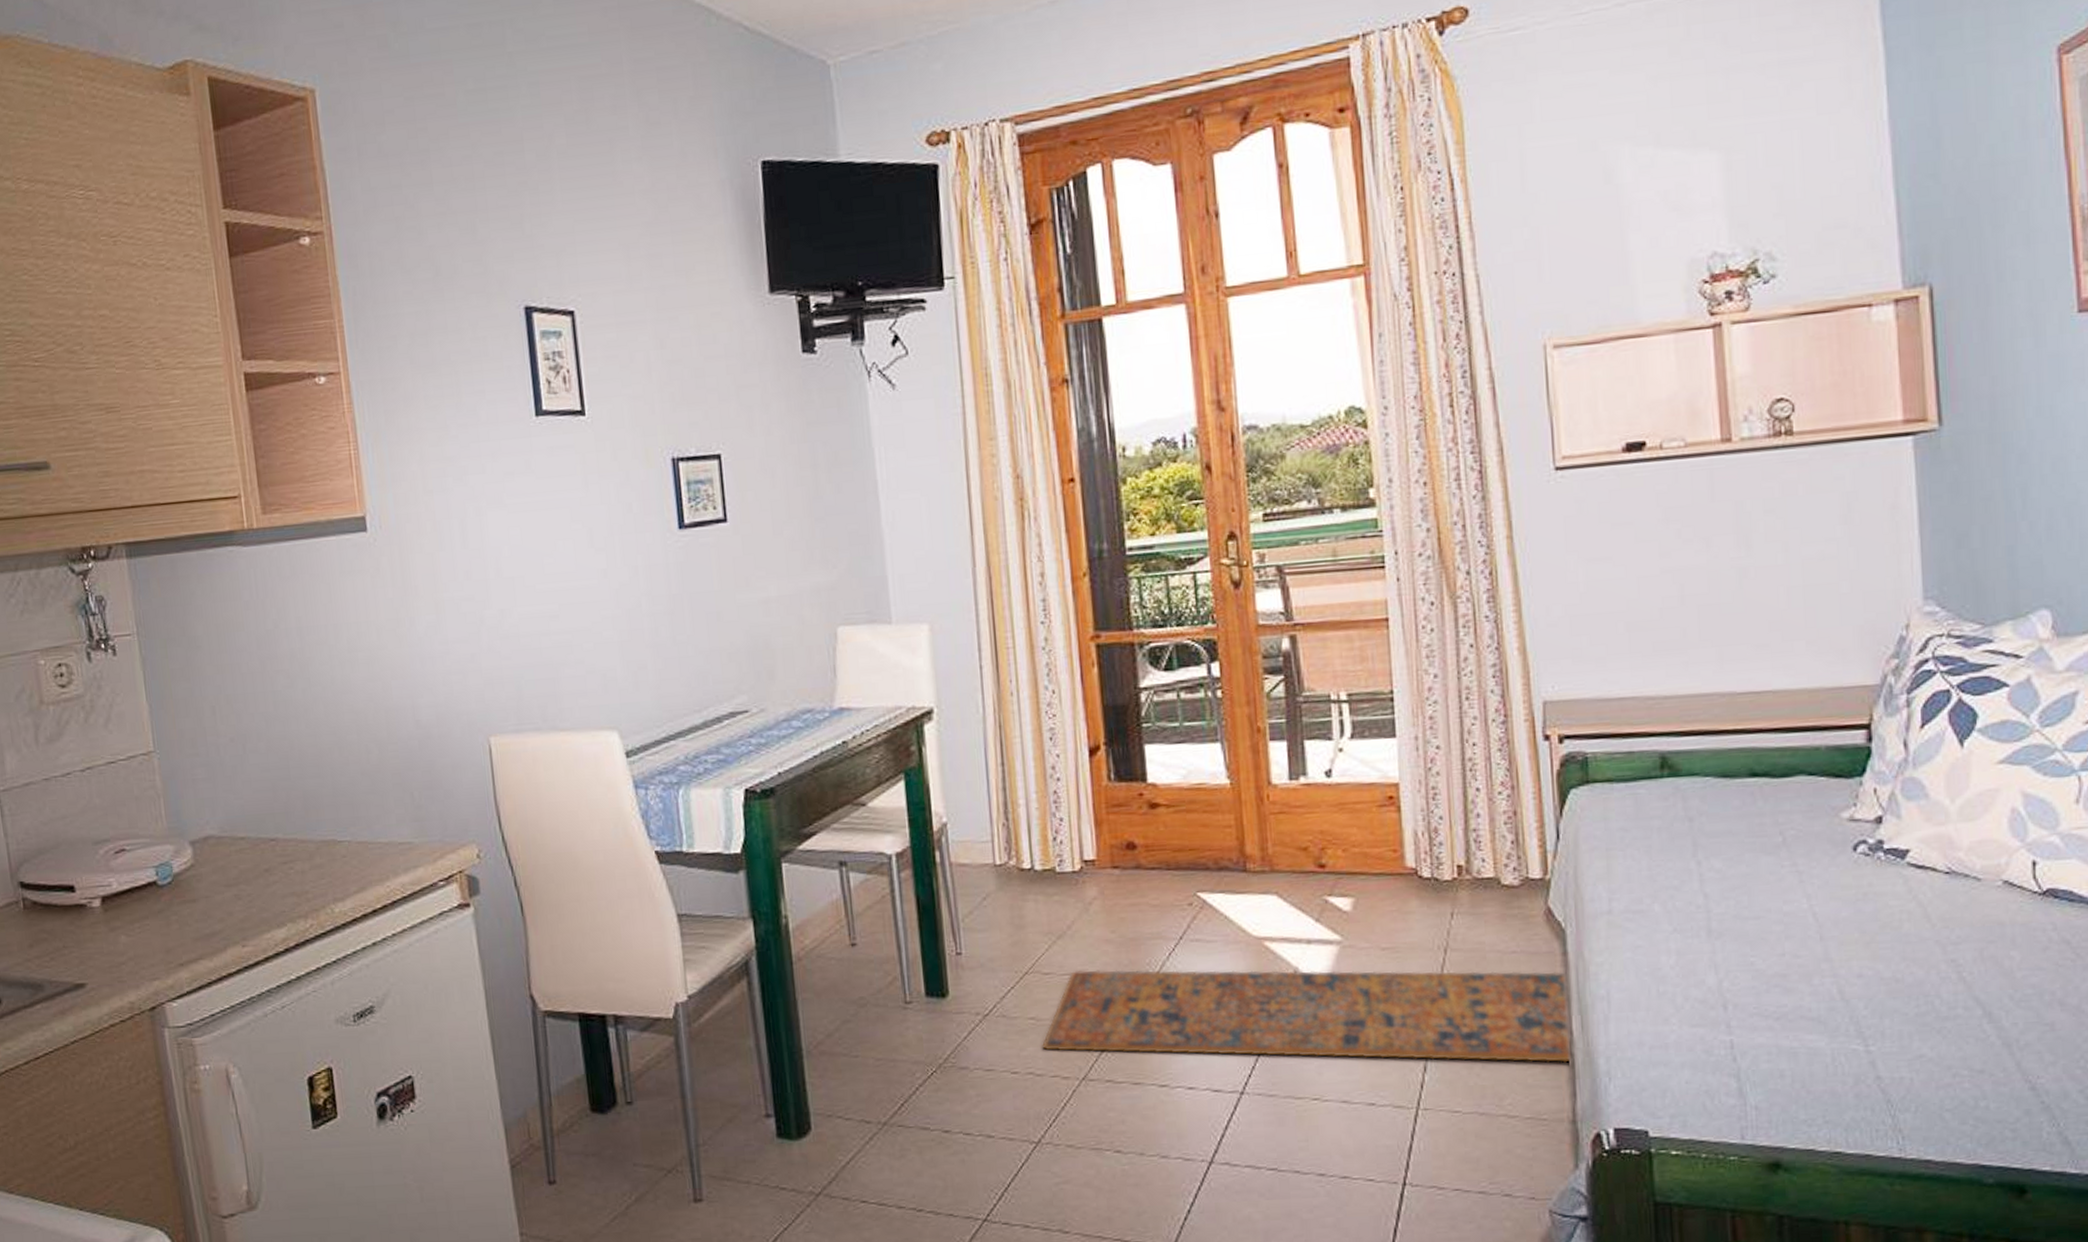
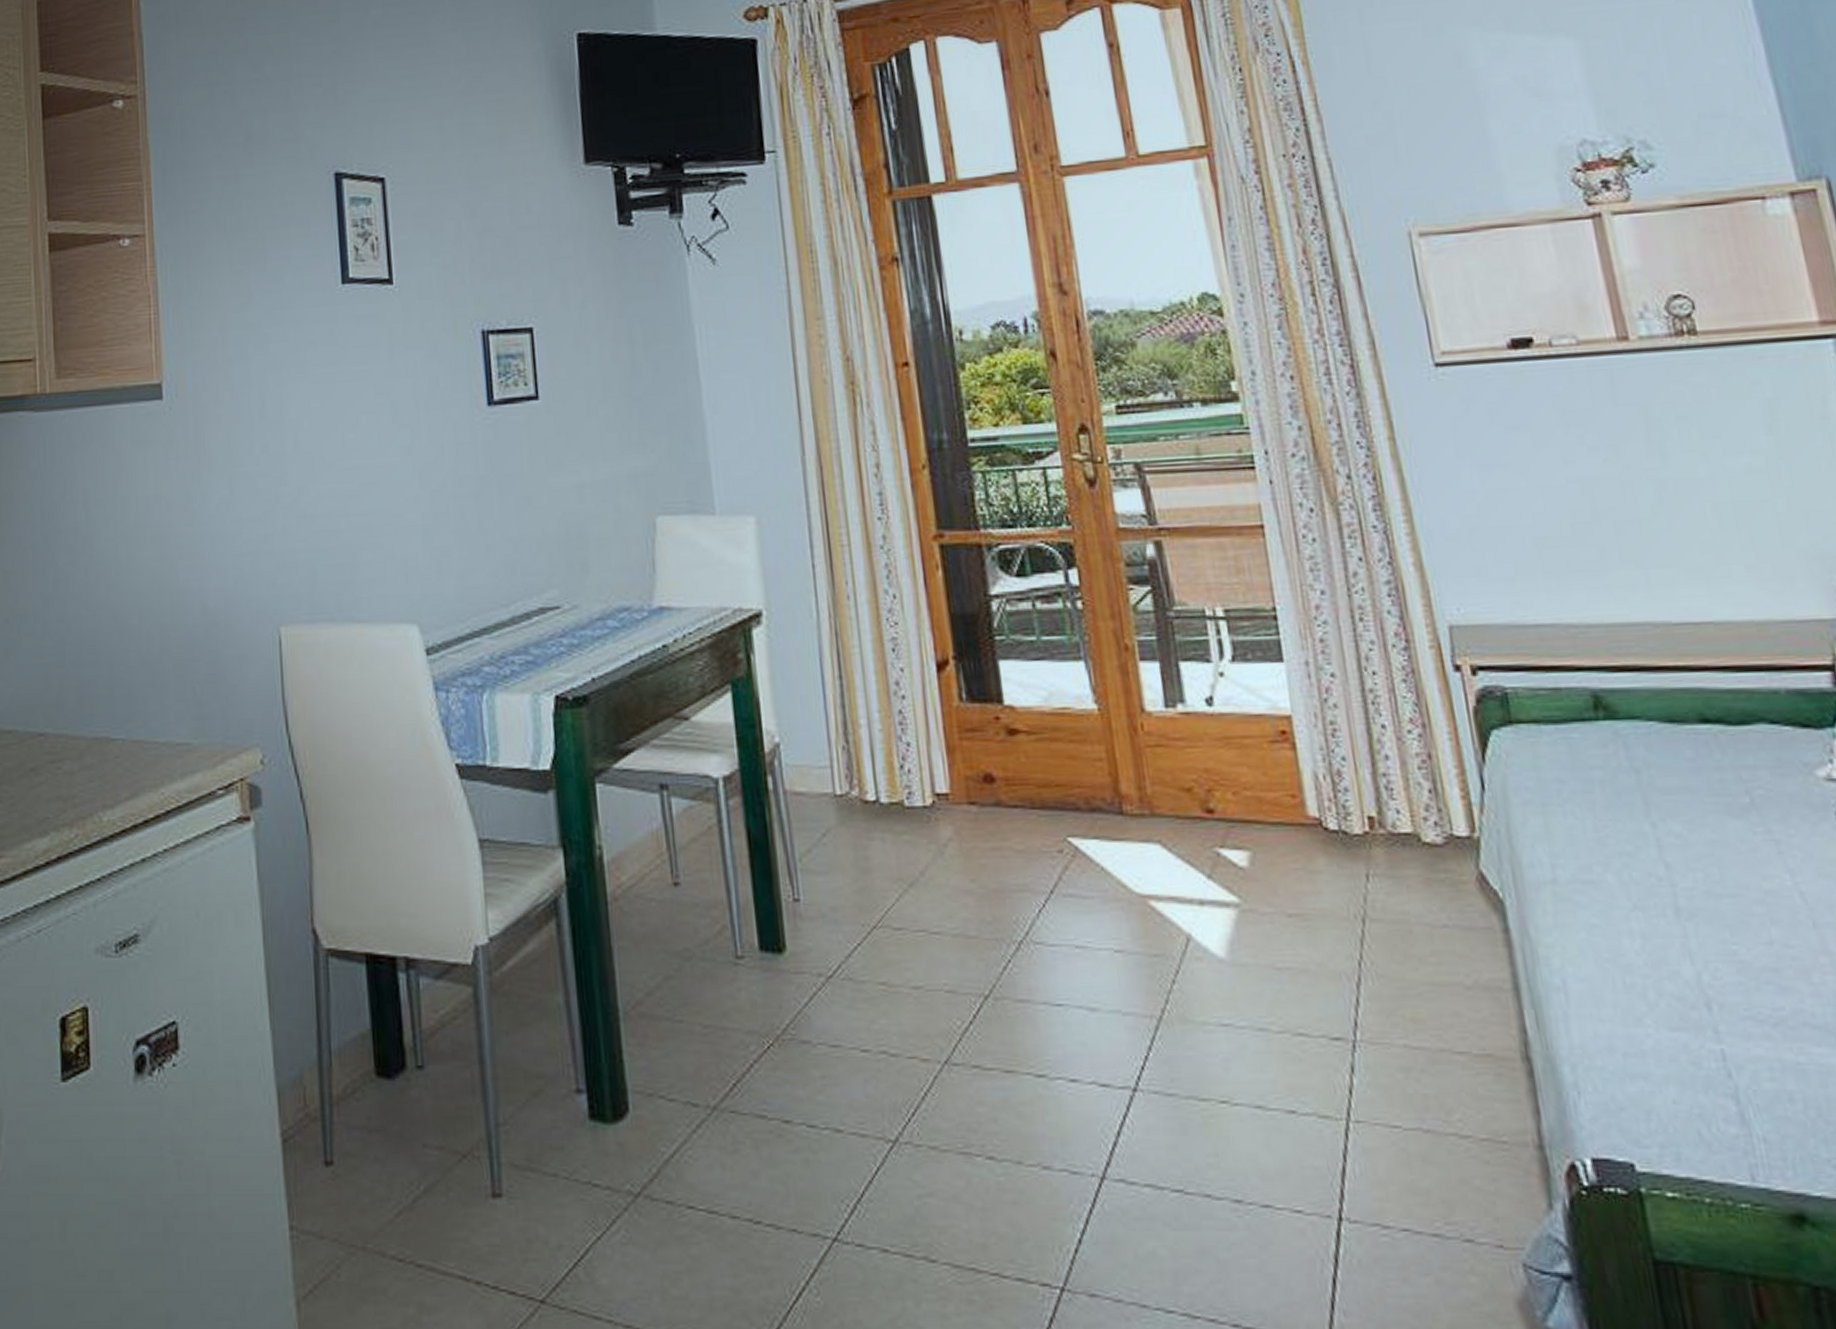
rug: present [1042,970,1571,1063] -> none [896,926,1528,1070]

